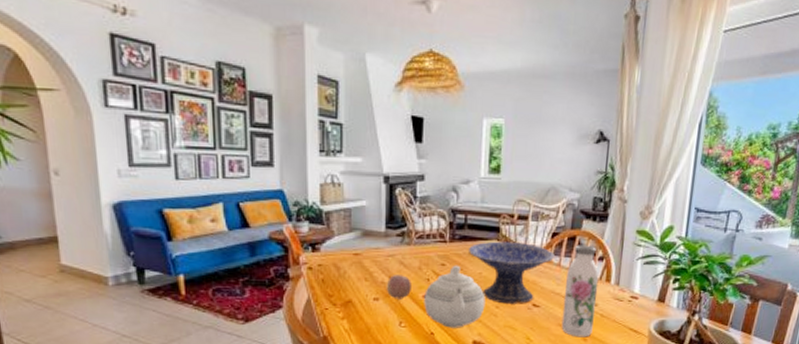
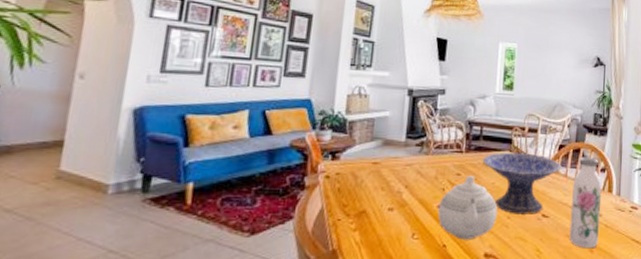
fruit: present [386,275,411,299] -> none [401,184,427,210]

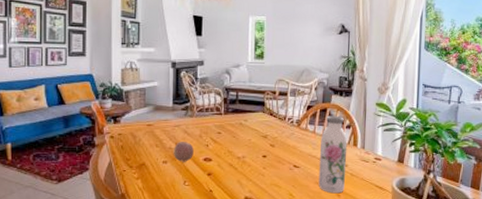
fruit: none [401,184,427,210] -> present [173,142,194,162]
teapot: present [438,174,498,240] -> none [204,133,254,186]
decorative bowl: present [483,152,562,215] -> none [240,113,310,165]

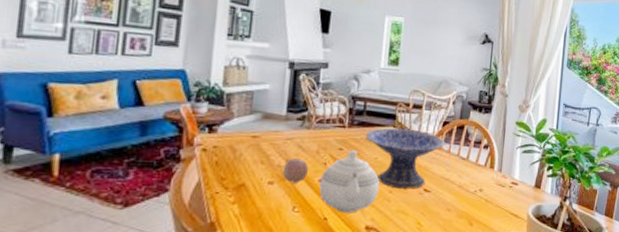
teapot: none [204,133,254,186] -> present [319,149,380,213]
decorative bowl: none [240,113,310,165] -> present [366,127,445,189]
water bottle: present [318,115,348,194] -> none [450,133,484,222]

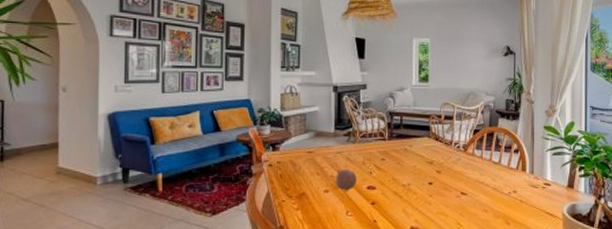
teapot: present [319,149,380,213] -> none [367,159,420,216]
decorative bowl: present [366,127,445,189] -> none [405,138,477,193]

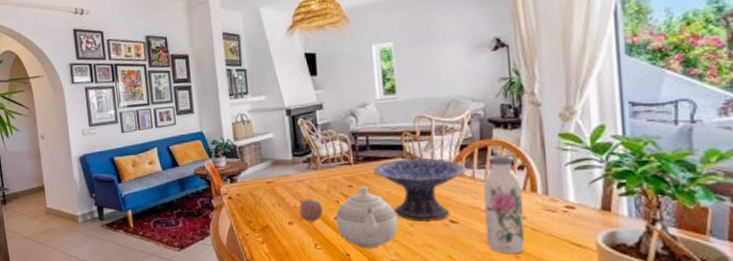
teapot: none [367,159,420,216] -> present [335,185,399,249]
decorative bowl: none [405,138,477,193] -> present [374,158,466,222]
water bottle: none [487,139,516,222] -> present [483,154,525,255]

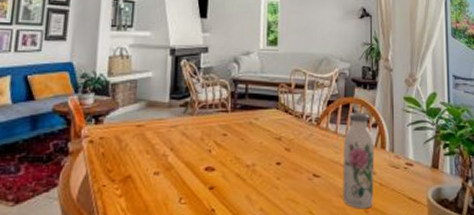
fruit: present [298,199,323,222] -> none [167,147,193,173]
teapot: present [335,185,399,249] -> none [205,134,267,203]
decorative bowl: present [374,158,466,222] -> none [250,110,331,175]

